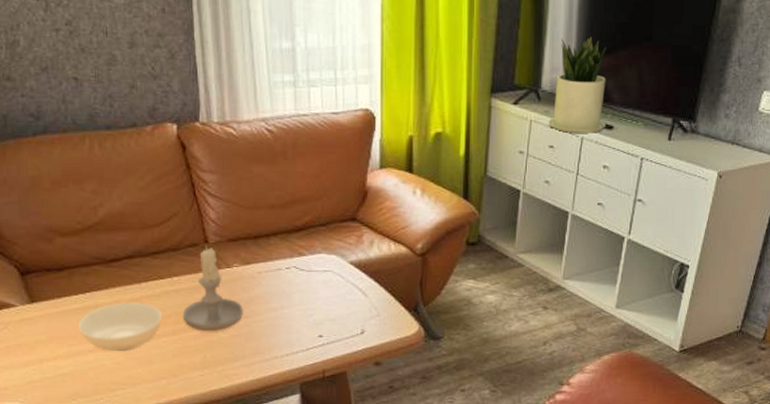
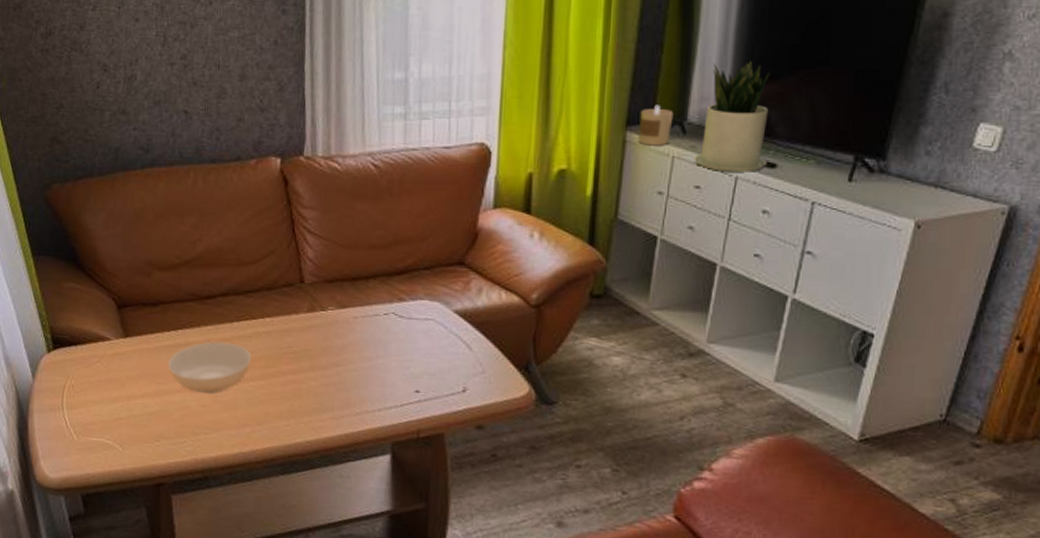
candle: present [182,246,243,332] -> none [272,287,336,379]
candle: none [502,74,530,111] -> present [638,105,674,146]

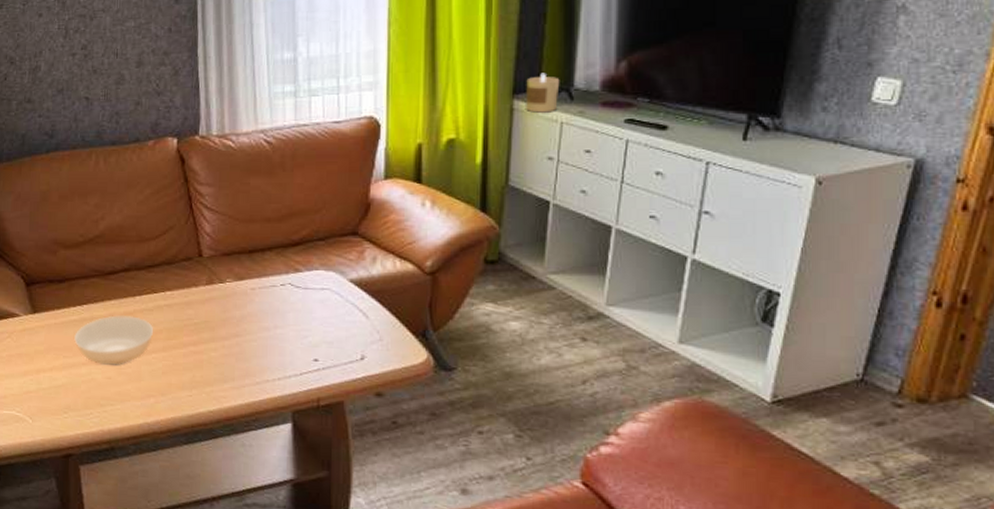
planter: present [694,60,770,172] -> none [583,26,658,135]

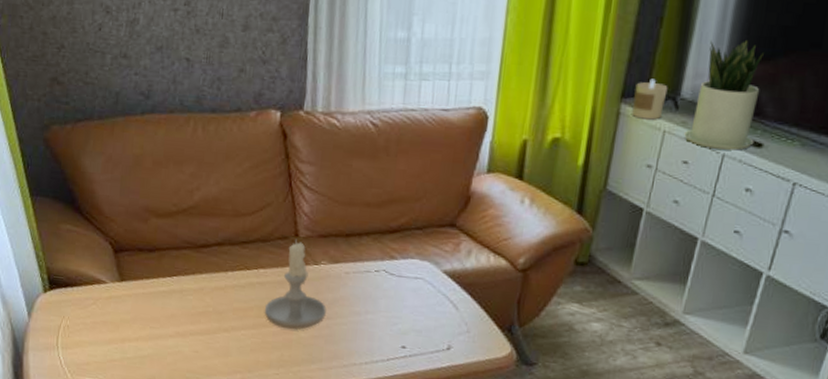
bowl: present [74,315,154,365] -> none [162,289,245,340]
candle: none [173,260,235,350] -> present [264,240,326,330]
planter: none [583,26,658,135] -> present [684,39,764,151]

